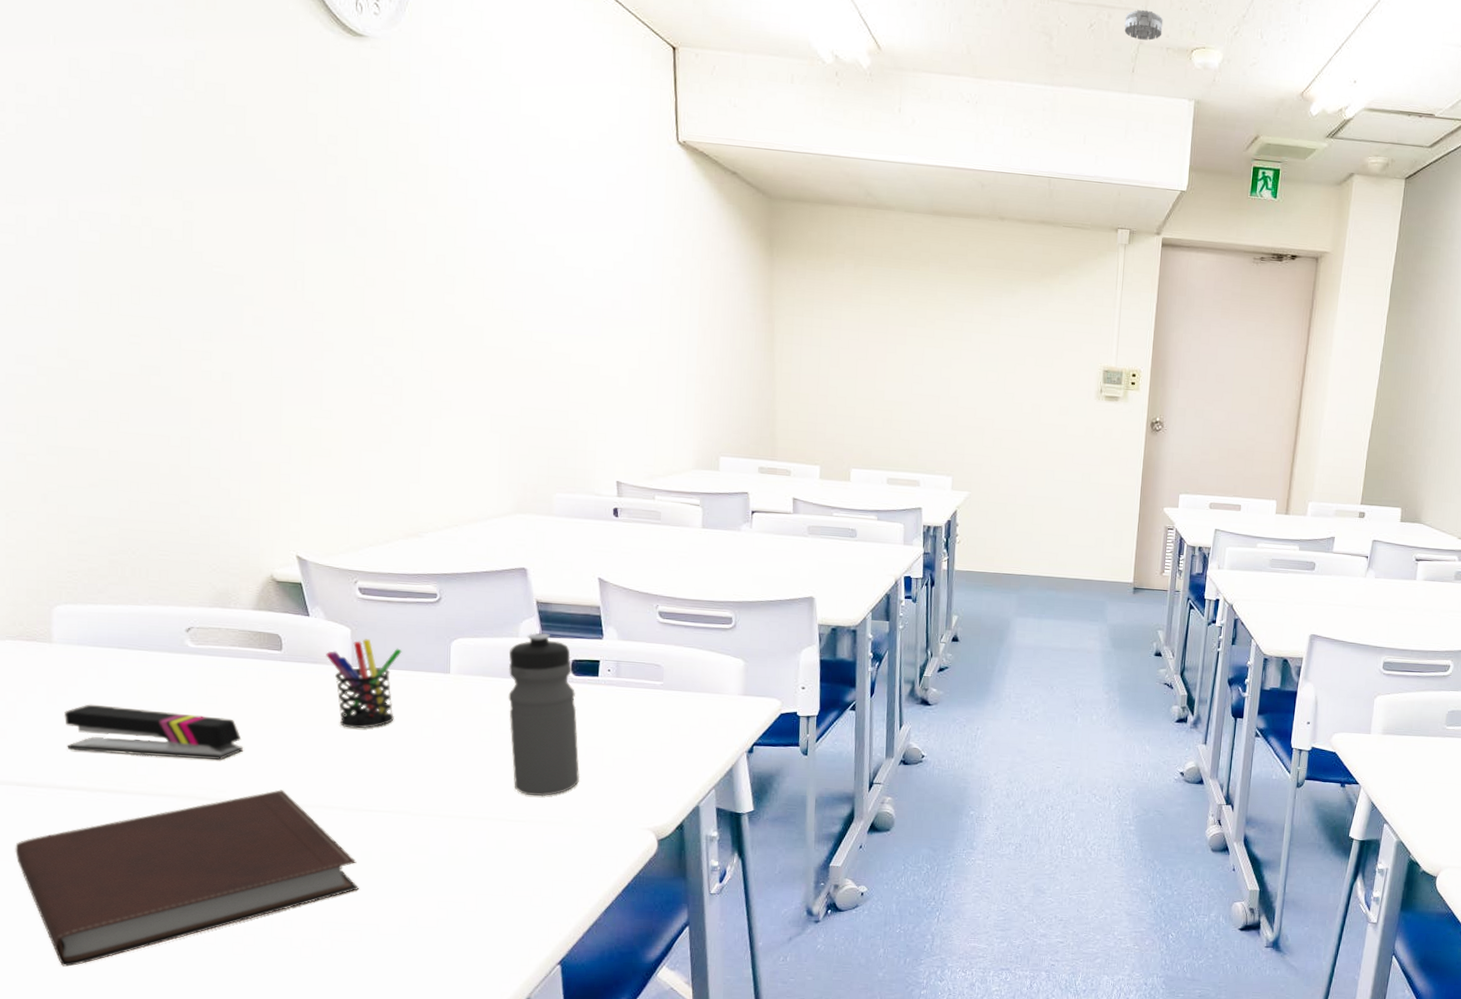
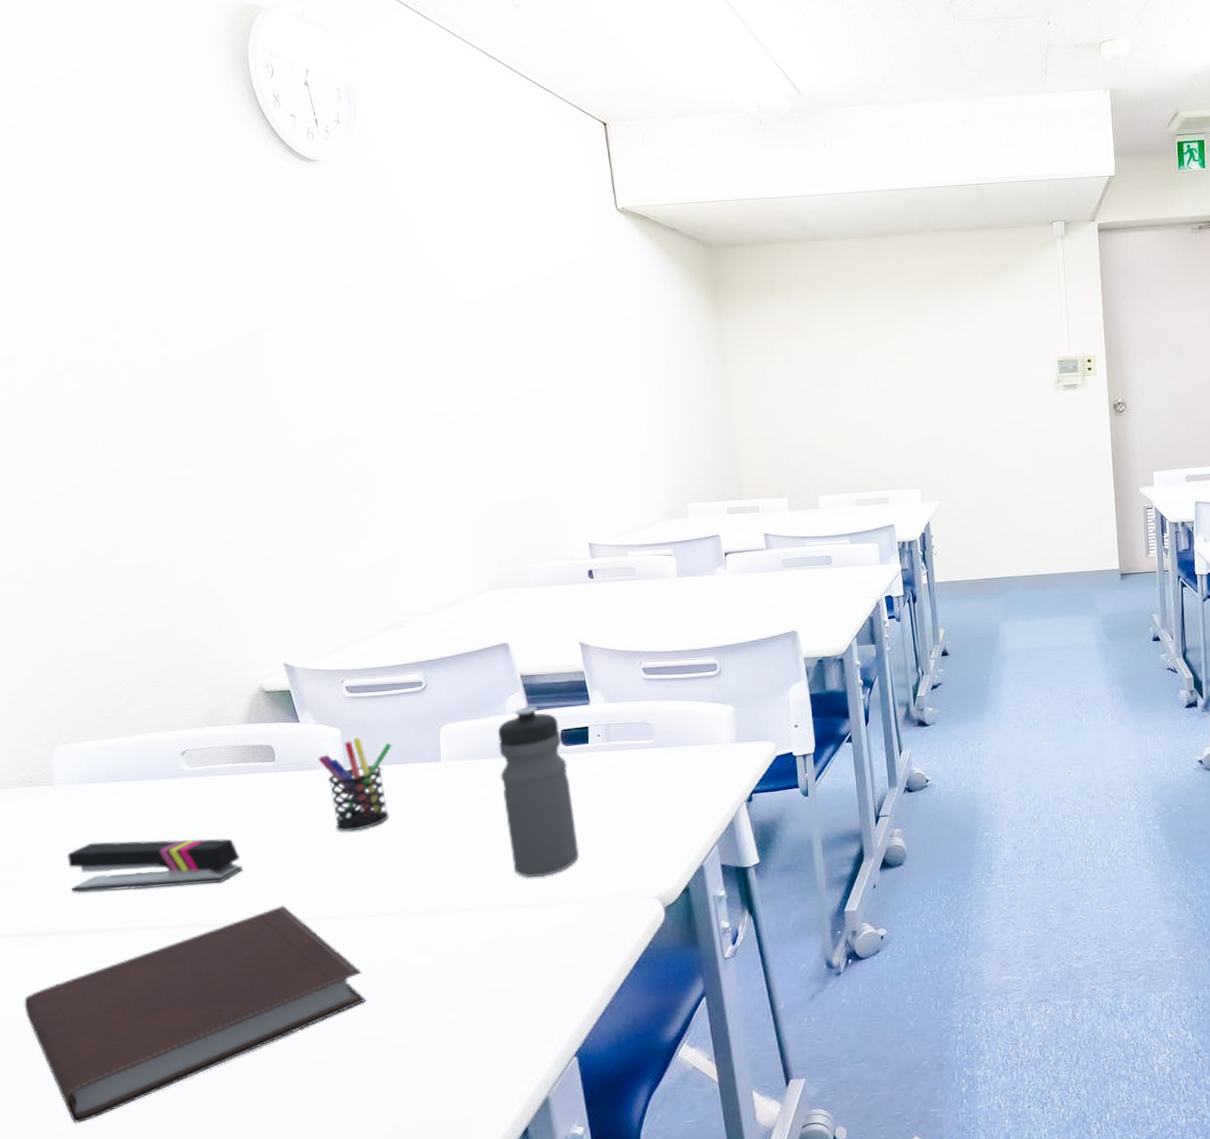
smoke detector: present [1124,9,1163,41] -> none [1030,14,1069,43]

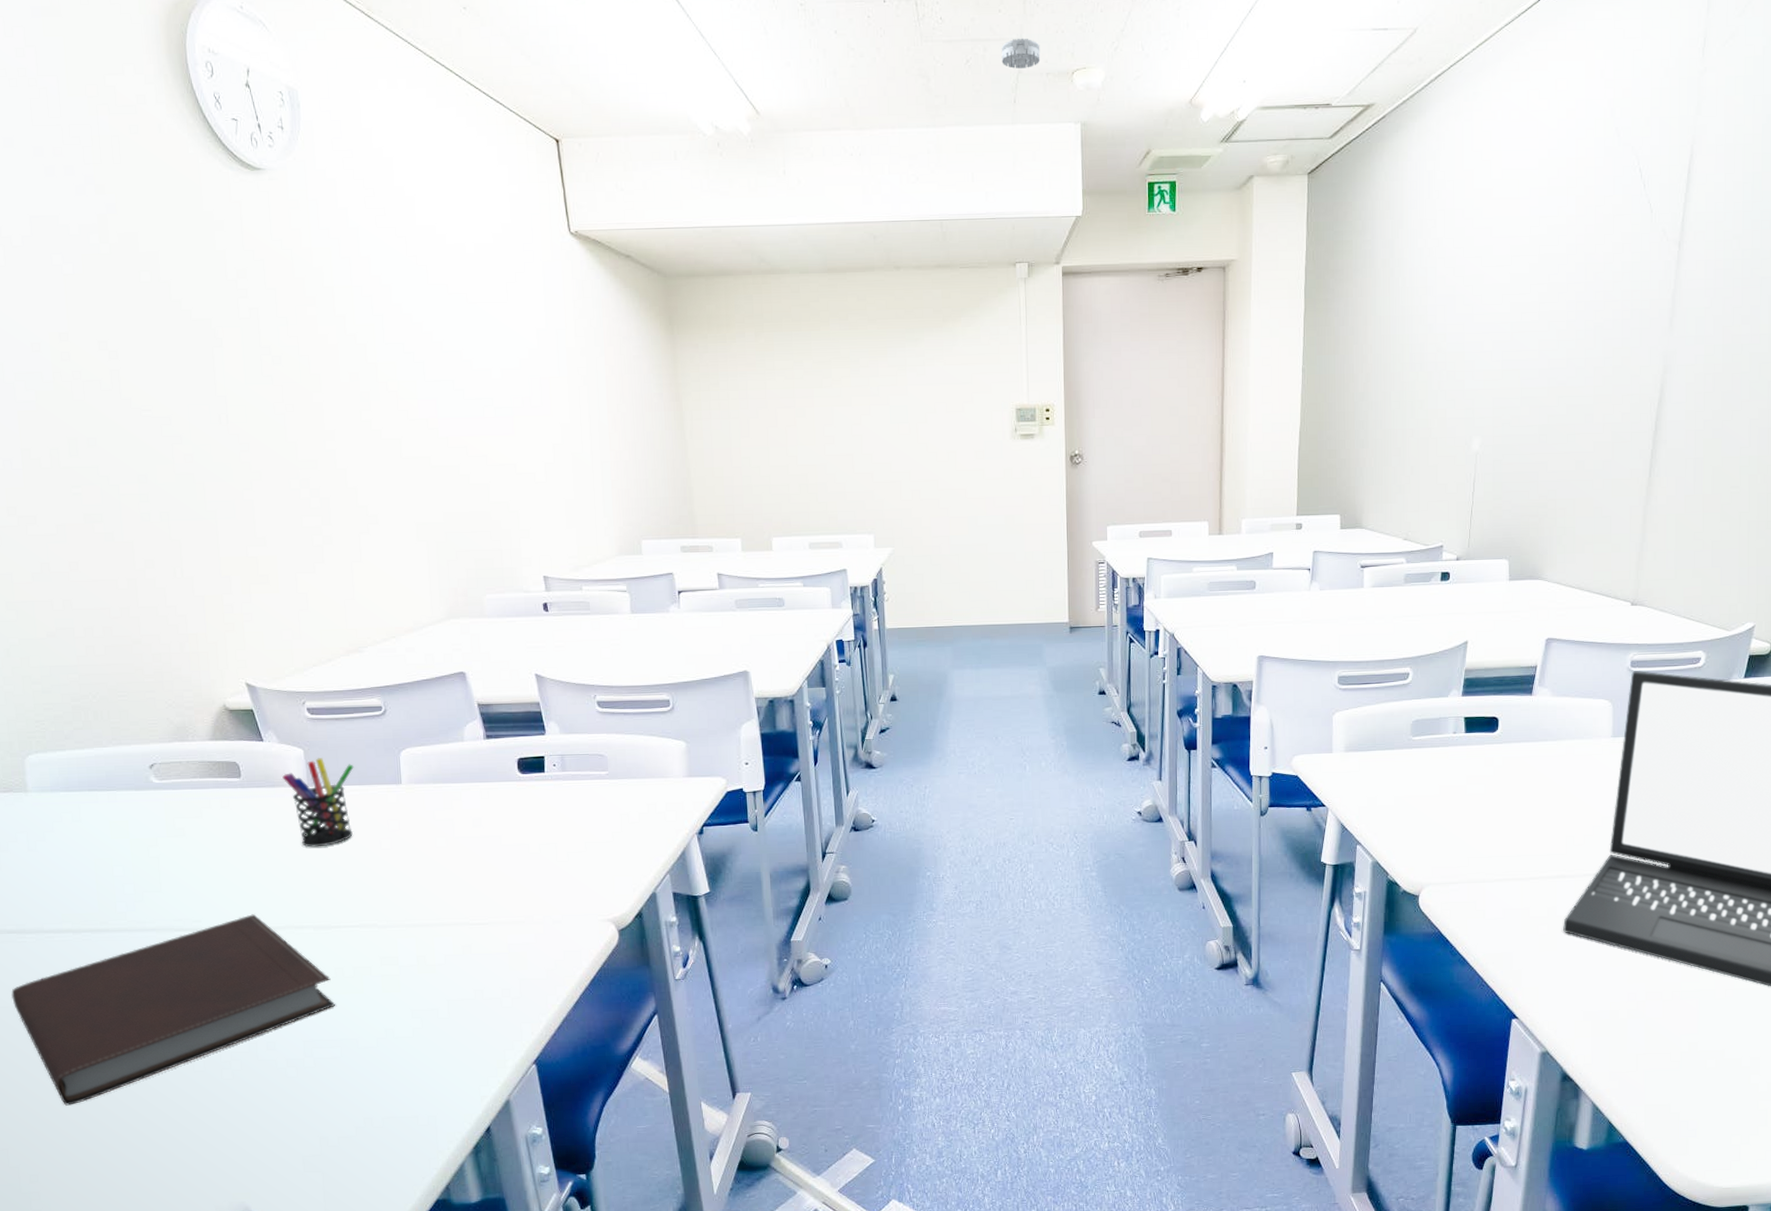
stapler: present [66,838,242,893] -> none [44,847,213,895]
water bottle: present [497,706,580,878] -> none [456,734,537,898]
smoke detector: none [1030,14,1069,43] -> present [1001,38,1041,69]

